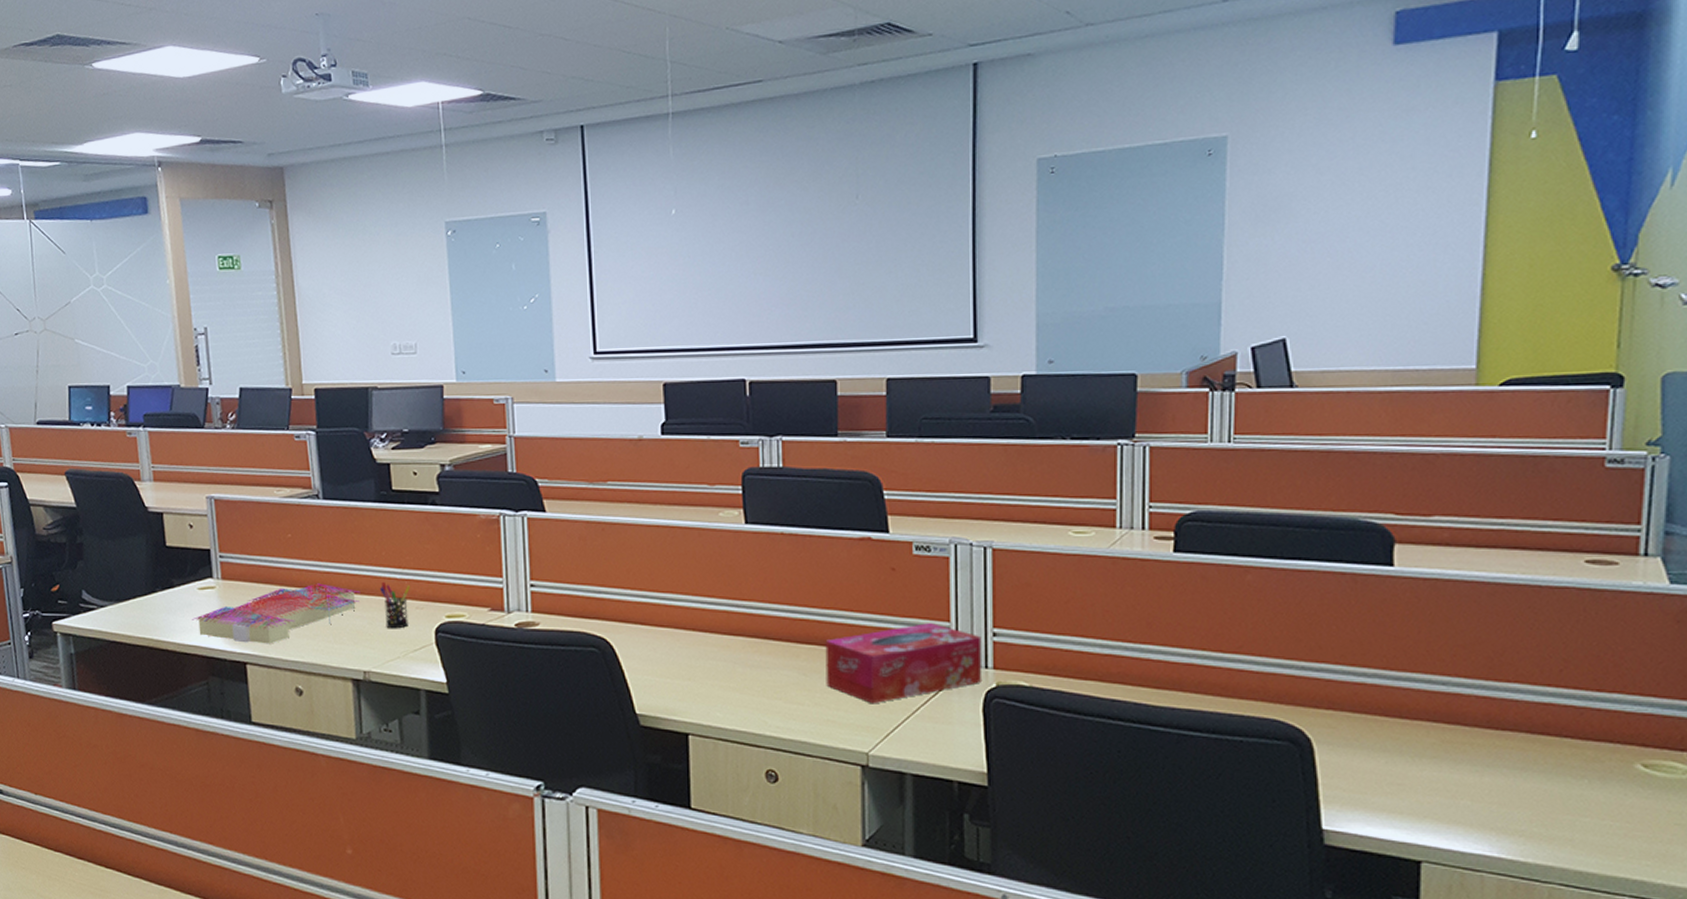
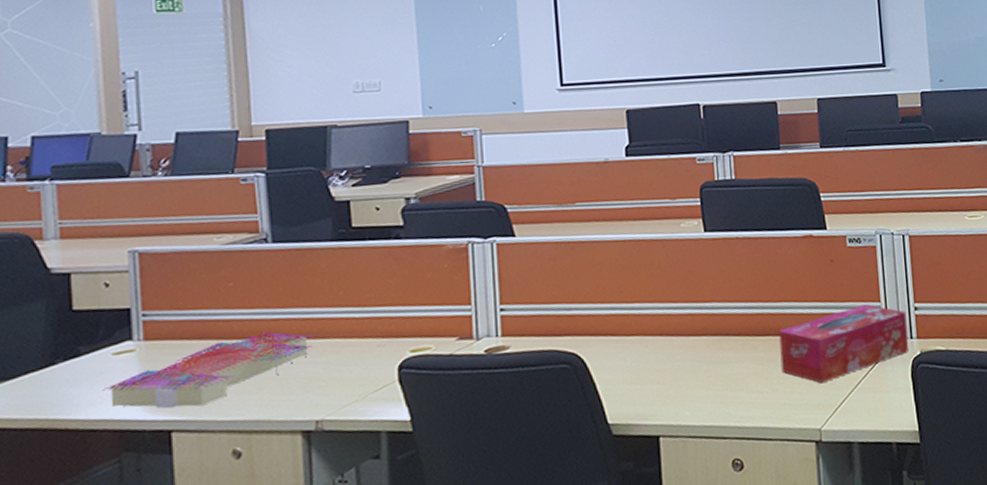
pen holder: present [379,581,411,629] -> none [335,322,372,372]

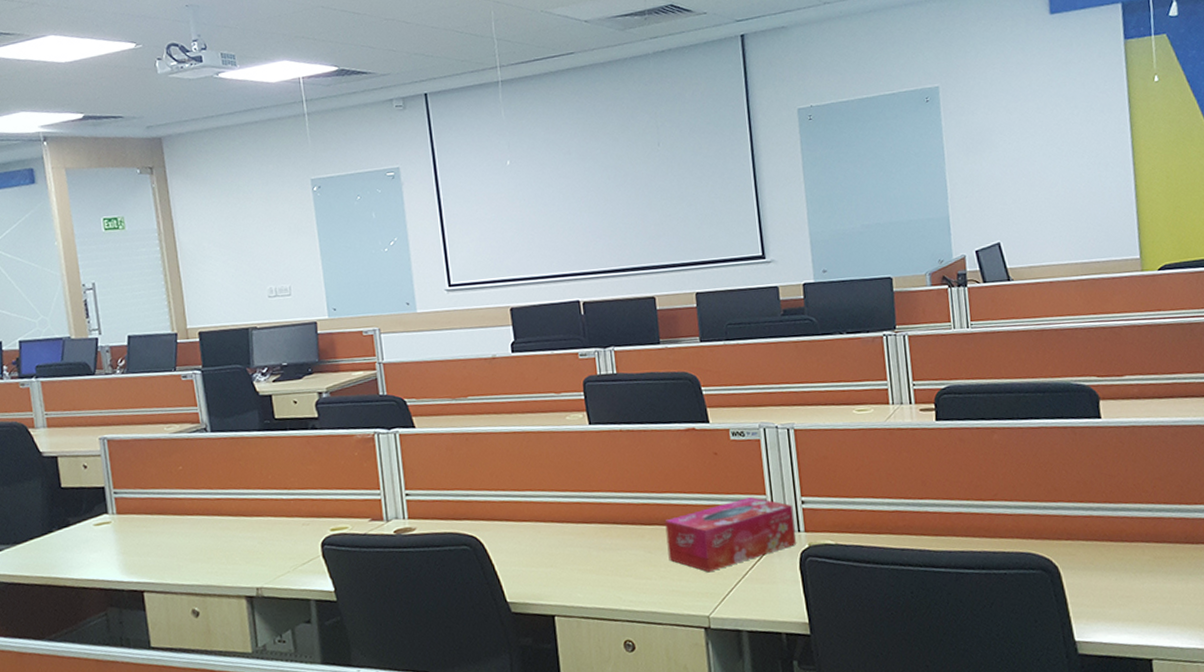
architectural model: present [103,332,314,409] -> none [89,509,250,572]

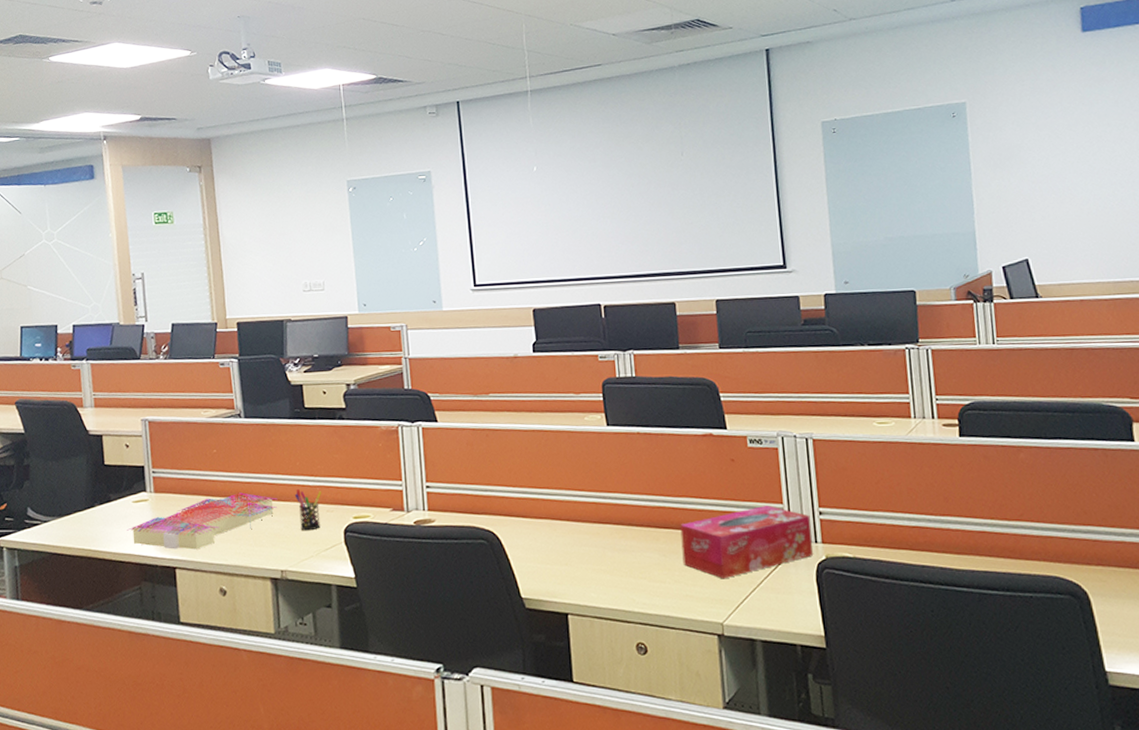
architectural model: none [89,509,250,572] -> present [127,492,278,550]
pen holder: none [267,502,297,546] -> present [294,488,322,531]

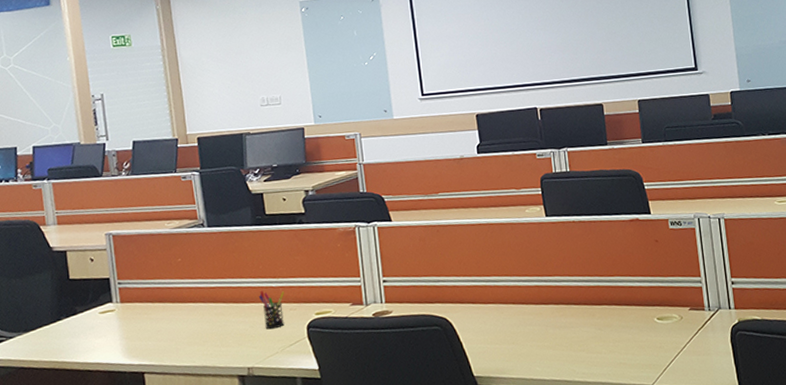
architectural model: present [127,492,278,550] -> none [94,297,243,356]
tissue box: present [680,506,814,579] -> none [613,279,728,347]

